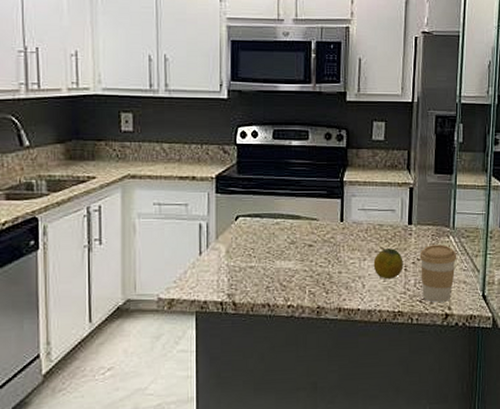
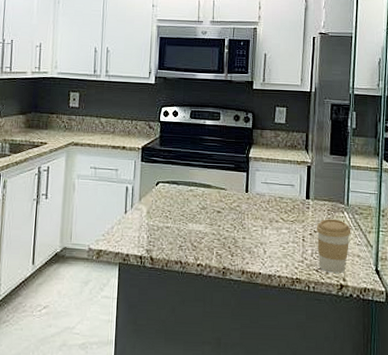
fruit: present [373,248,403,280] -> none [274,219,301,248]

